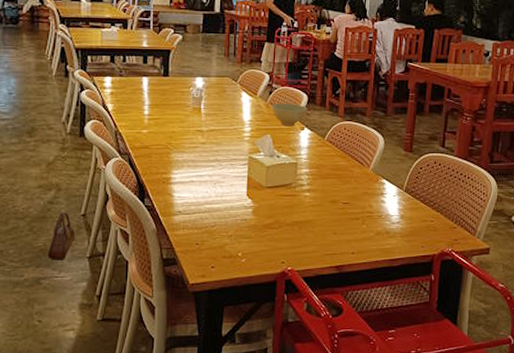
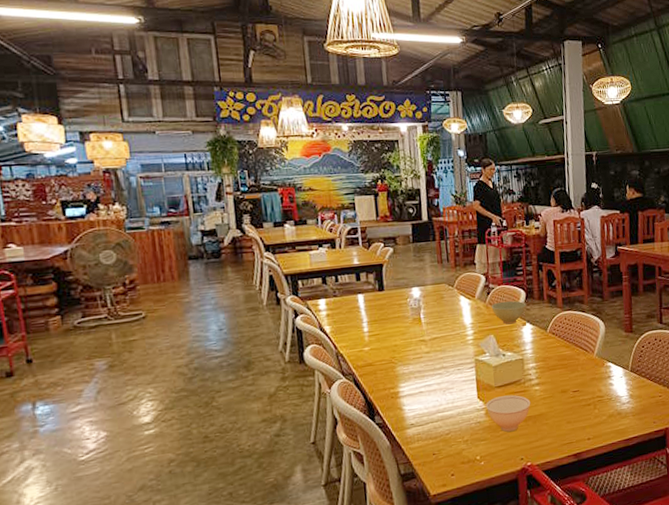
handbag: present [47,211,76,261] -> none [280,441,308,495]
bowl: none [254,197,299,234] -> present [486,394,531,432]

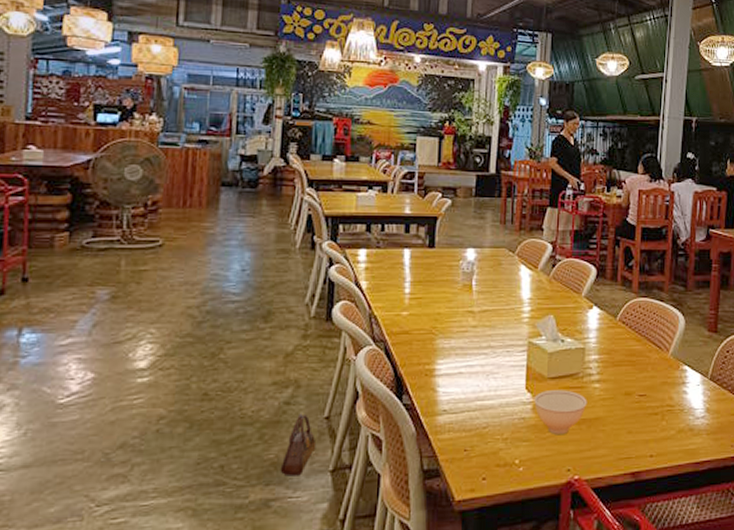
handbag: none [280,441,308,495] -> present [280,413,317,477]
bowl: present [491,300,527,325] -> none [555,277,596,305]

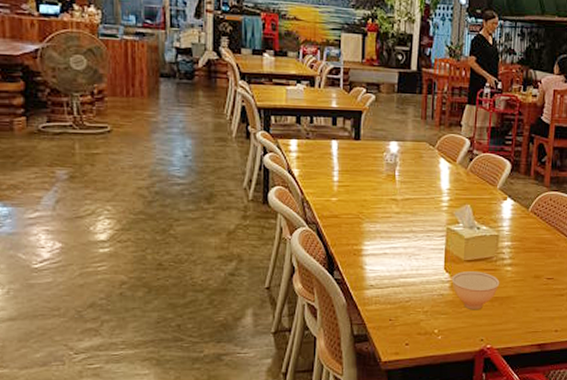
handbag: present [280,413,317,477] -> none [229,283,260,336]

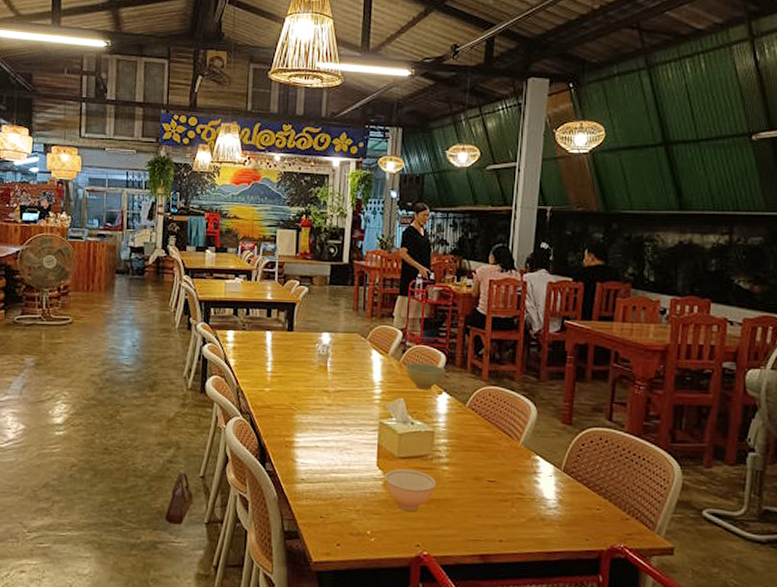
handbag: none [229,283,260,336] -> present [165,471,194,525]
bowl: none [472,170,511,196] -> present [405,363,445,390]

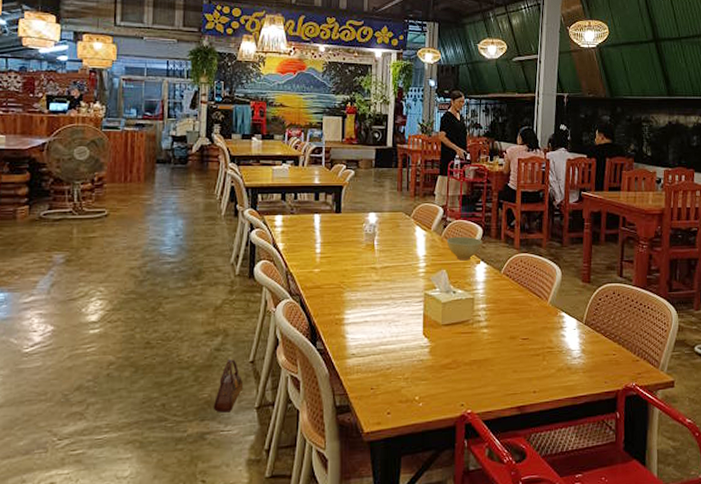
bowl: present [385,469,436,512] -> none [430,335,477,375]

